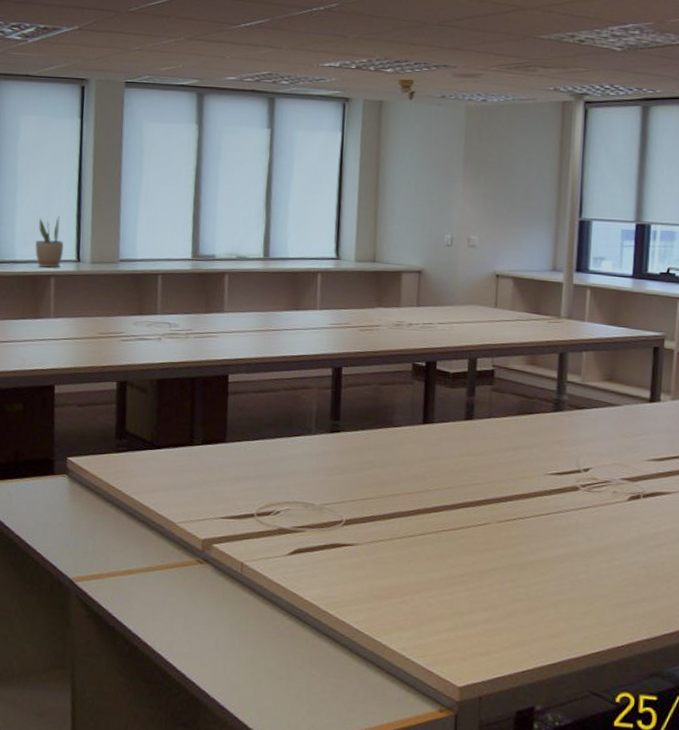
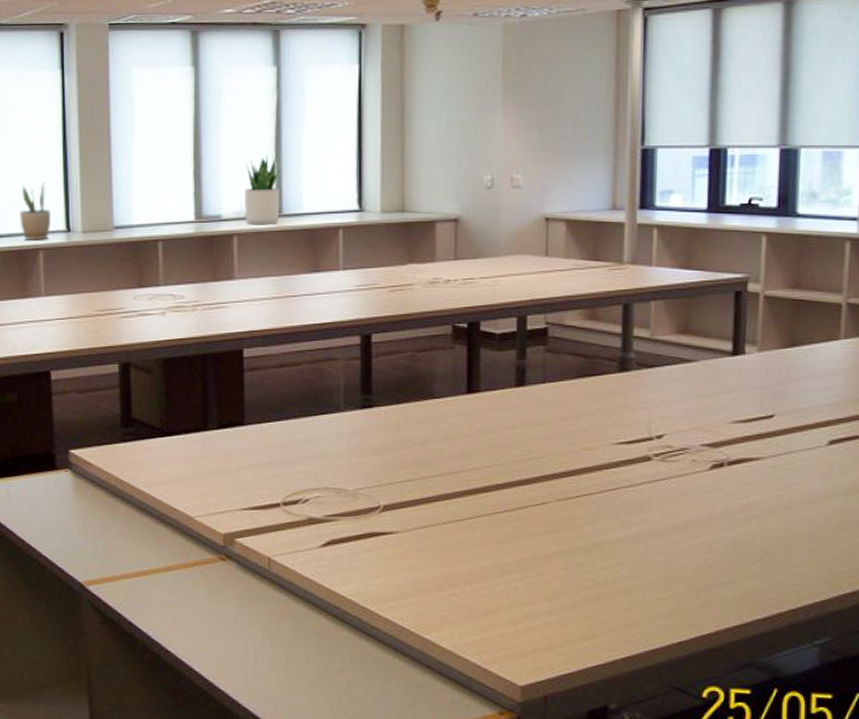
planter: none [236,204,270,267] -> present [244,154,281,225]

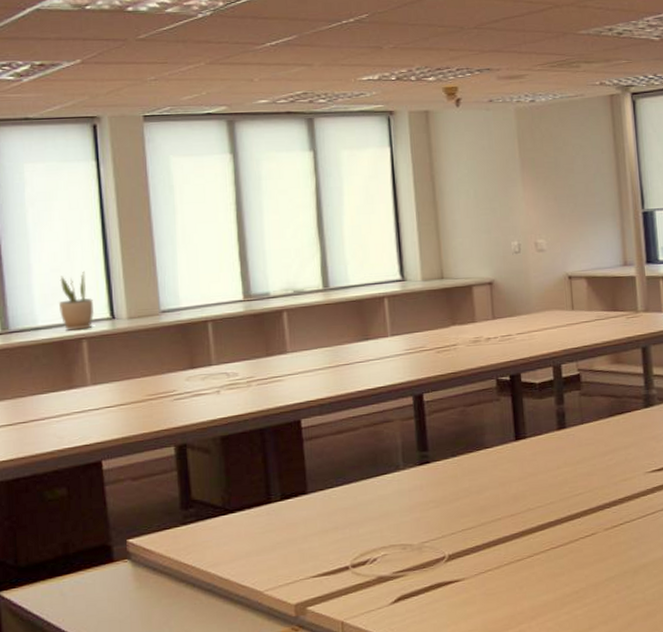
planter: present [244,154,281,225] -> none [290,232,327,300]

